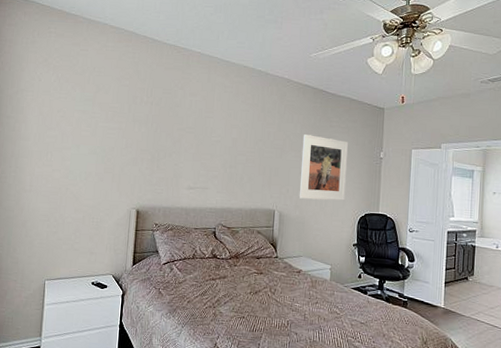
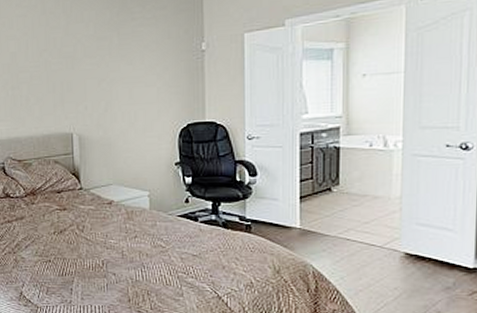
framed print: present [300,134,348,201] -> none [98,34,160,115]

